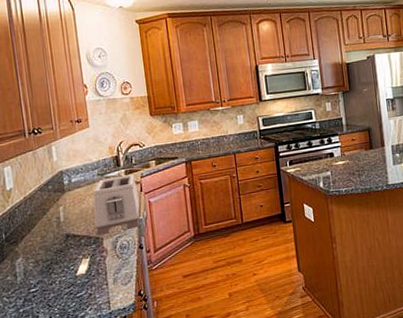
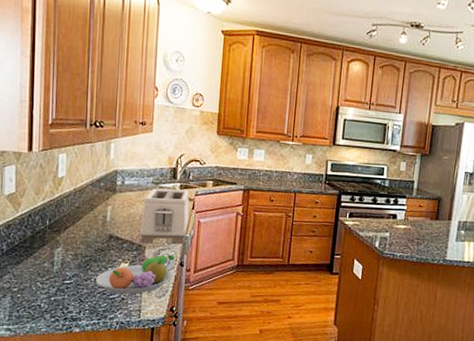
fruit bowl: none [60,239,134,291] -> present [96,254,175,295]

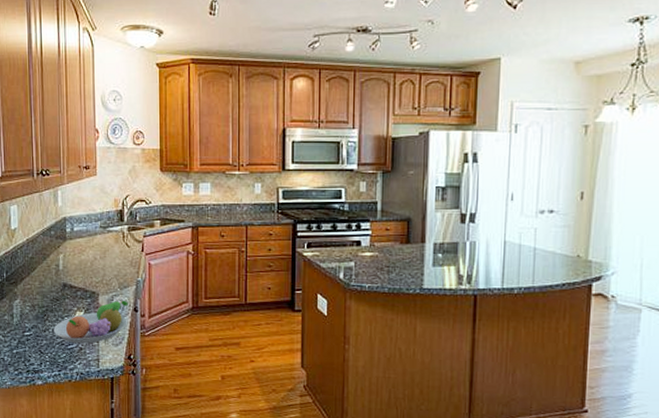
toaster: present [139,188,190,244] -> none [92,231,140,291]

